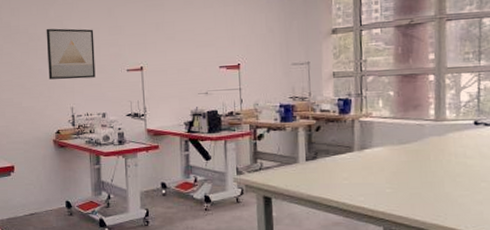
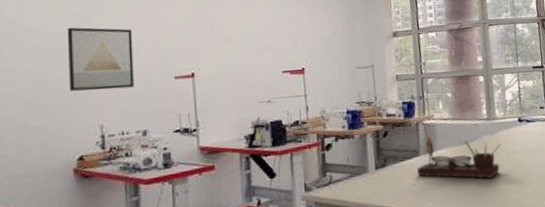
desk organizer: none [349,134,449,180] -> present [417,137,501,179]

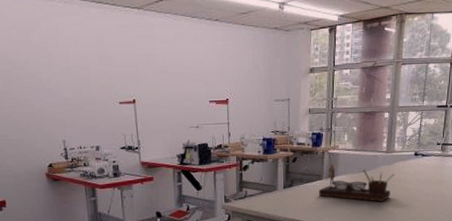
wall art: present [67,27,134,91] -> none [29,55,87,111]

